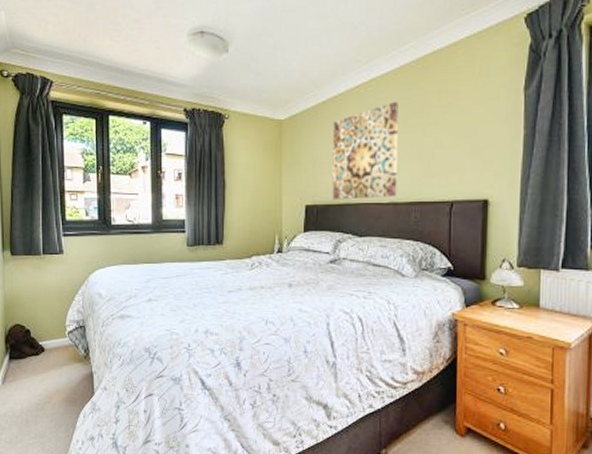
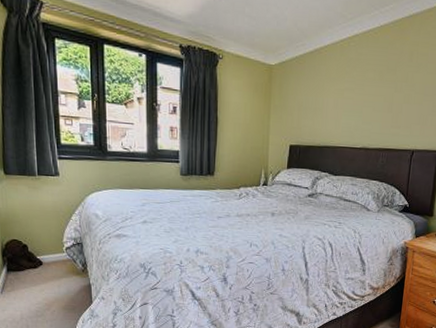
wall art: present [332,101,398,200] -> none [313,58,376,143]

